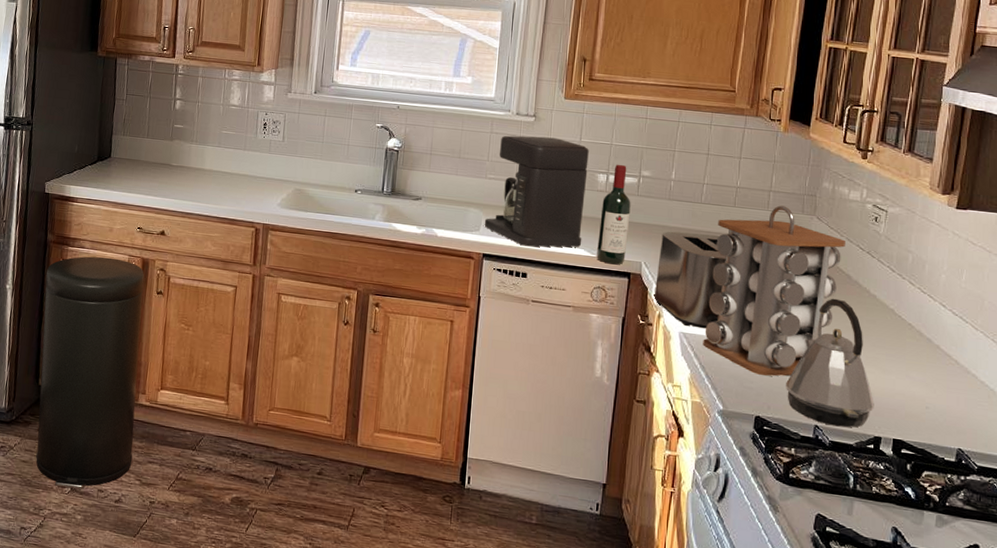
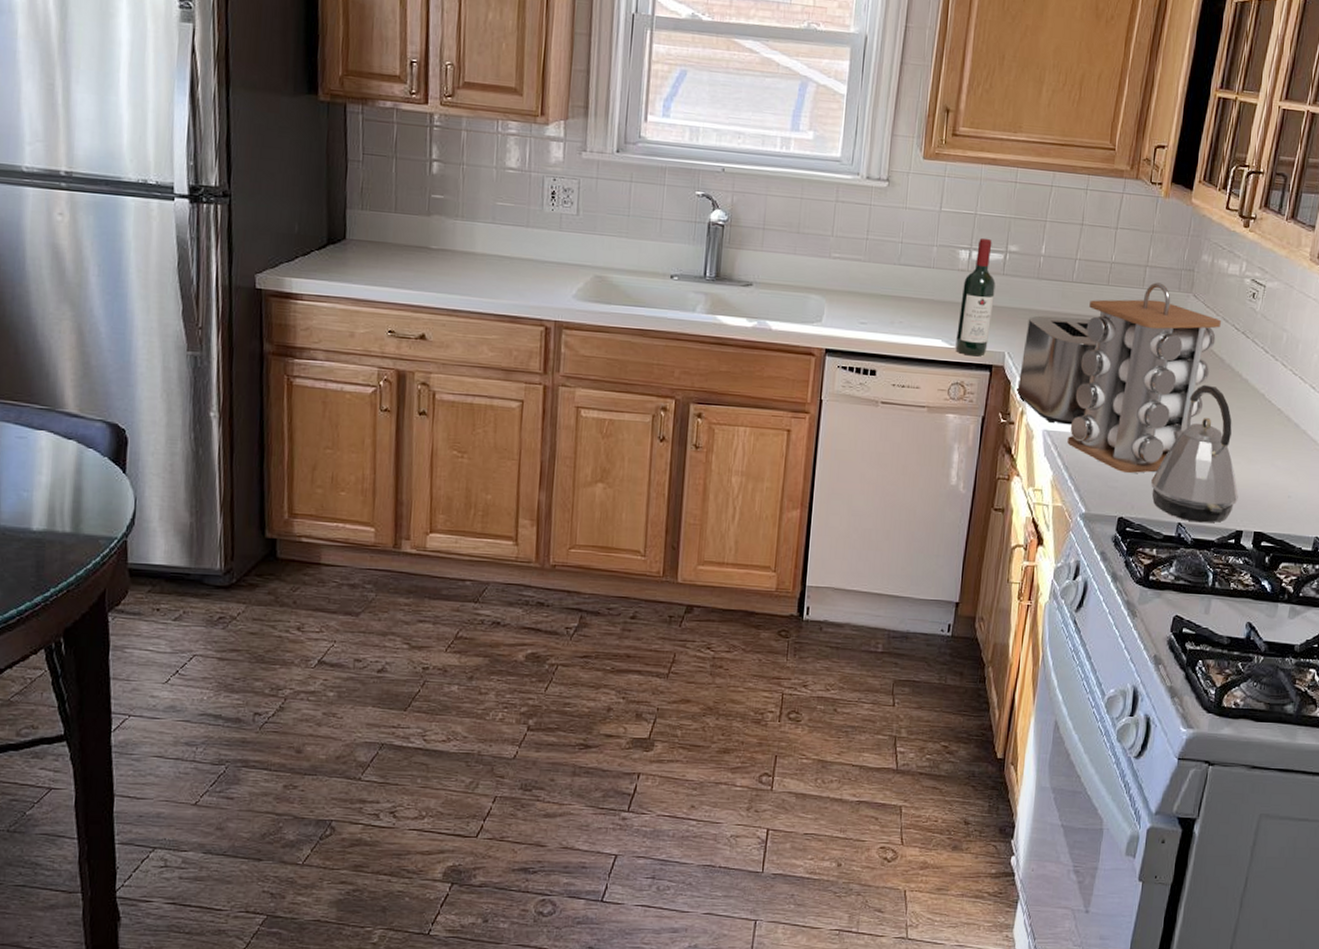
pedal bin: present [36,256,145,490] -> none [264,370,402,661]
coffee maker: present [484,135,589,247] -> none [827,204,950,339]

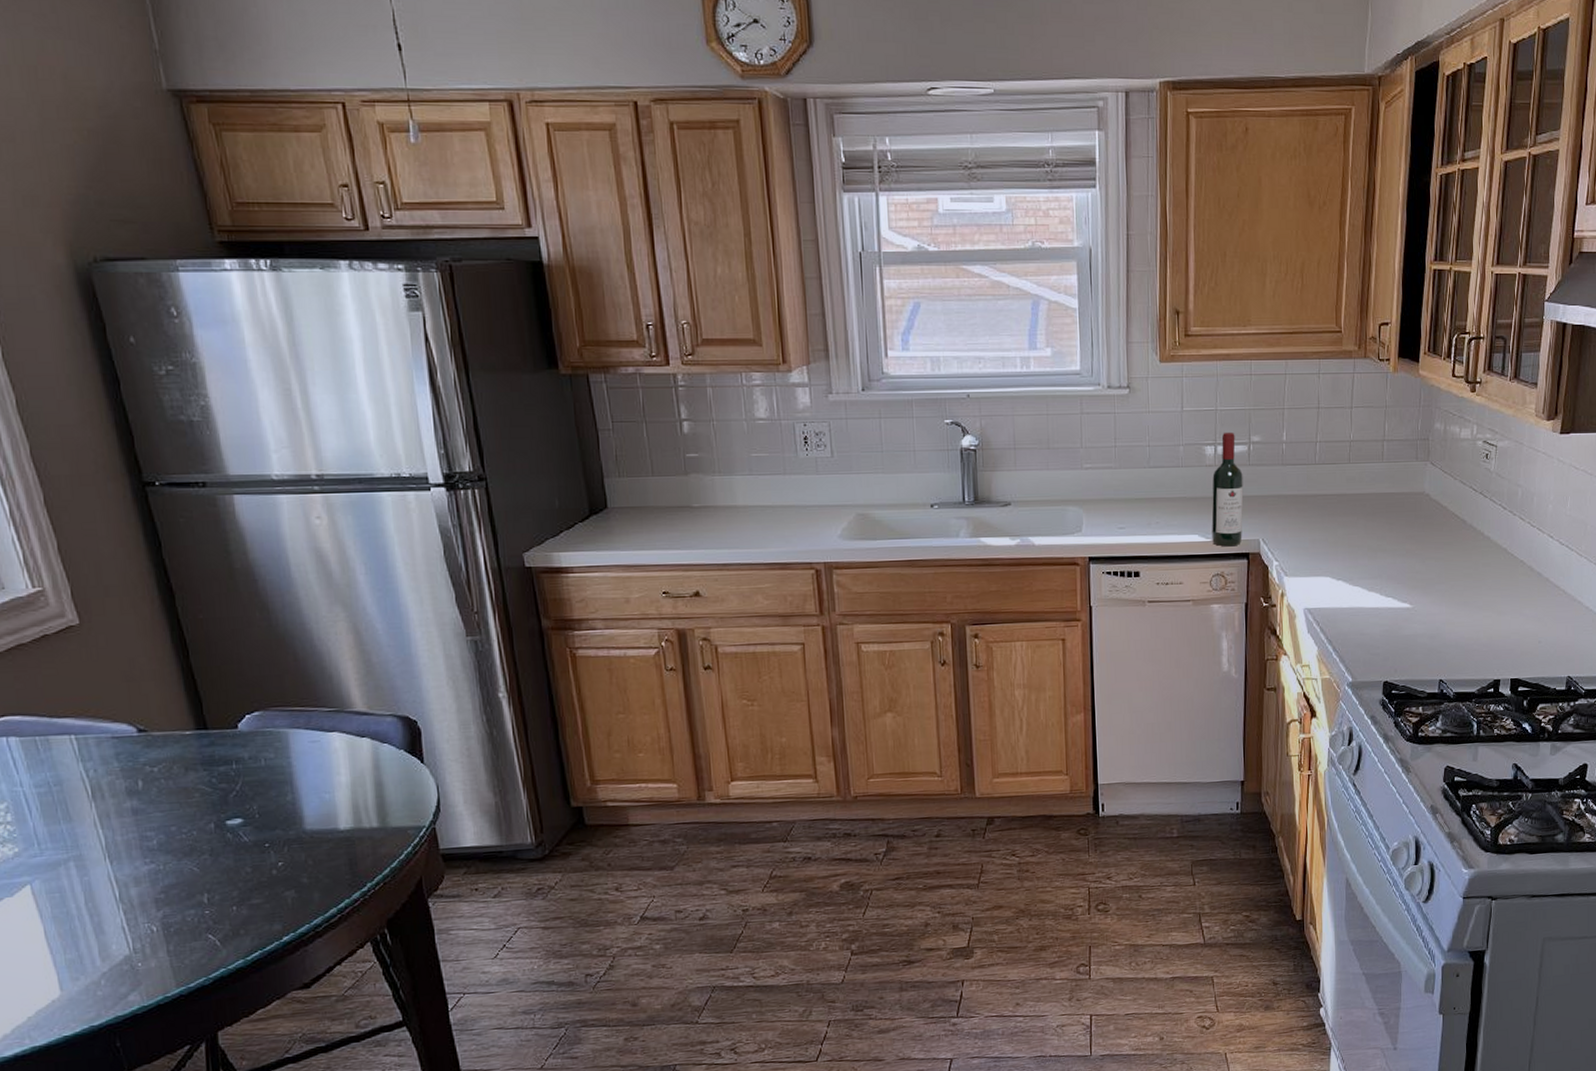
toaster: present [1018,315,1097,425] -> none [1276,497,1345,601]
spice rack: present [1067,282,1221,473] -> none [1328,455,1459,639]
kettle: present [1151,384,1239,523] -> none [1410,546,1493,677]

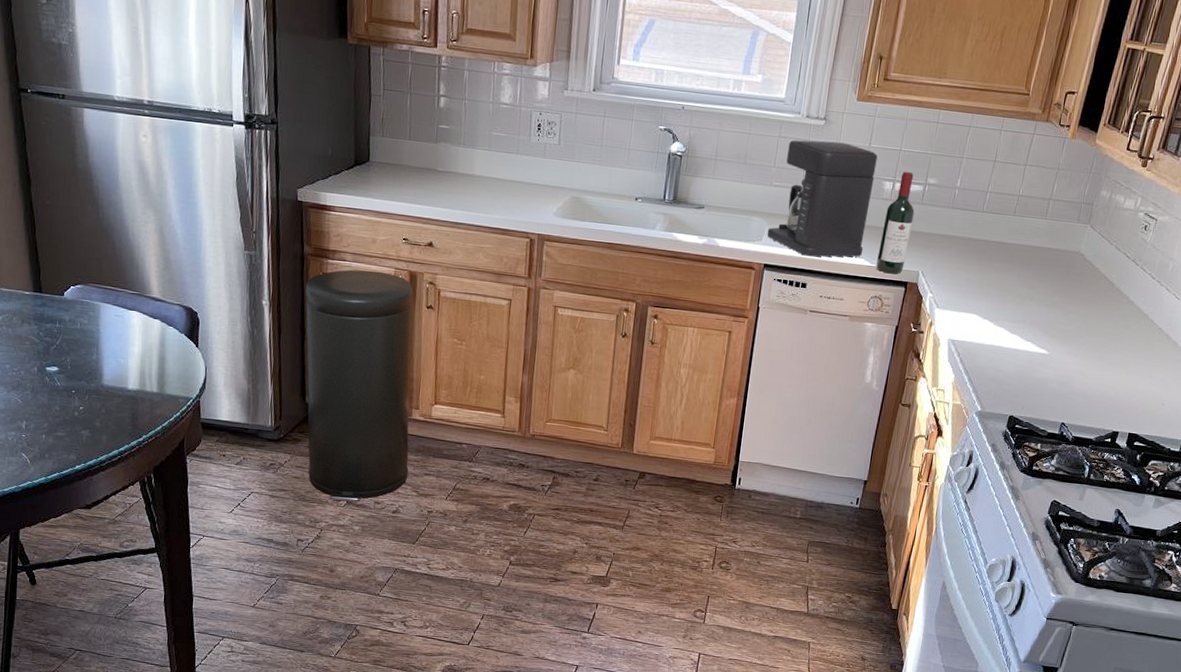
pedal bin: none [549,635,712,918] -> present [305,269,413,502]
coffee maker: none [1086,410,1195,541] -> present [767,140,878,257]

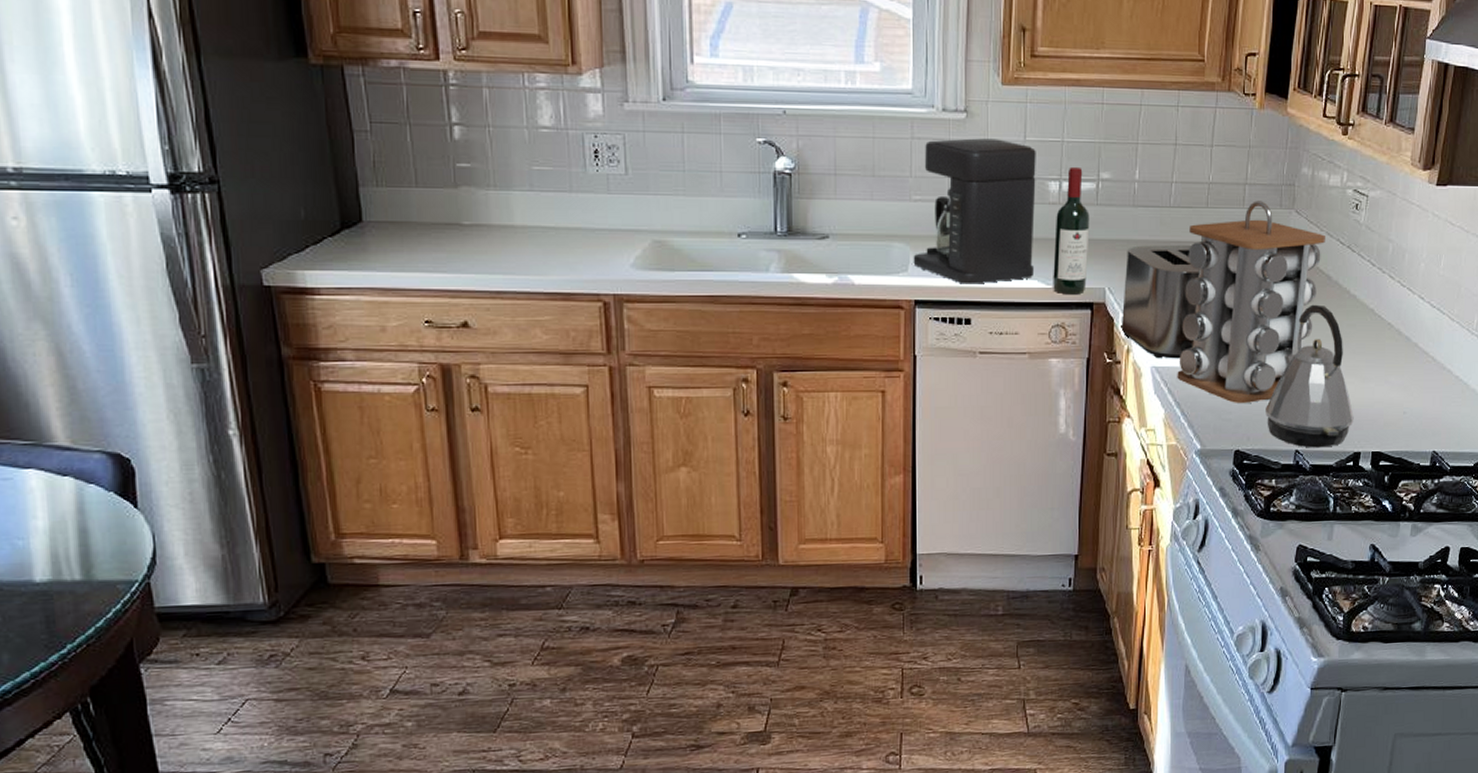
pedal bin: present [305,269,413,502] -> none [289,369,474,691]
toaster: none [928,240,1001,336] -> present [1122,244,1200,359]
spice rack: none [969,214,1114,379] -> present [1177,201,1325,403]
kettle: none [1040,305,1118,424] -> present [1266,304,1354,448]

